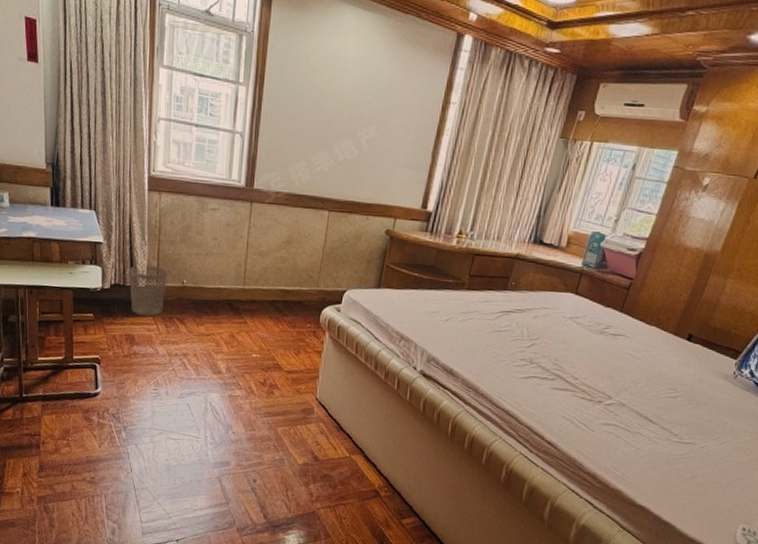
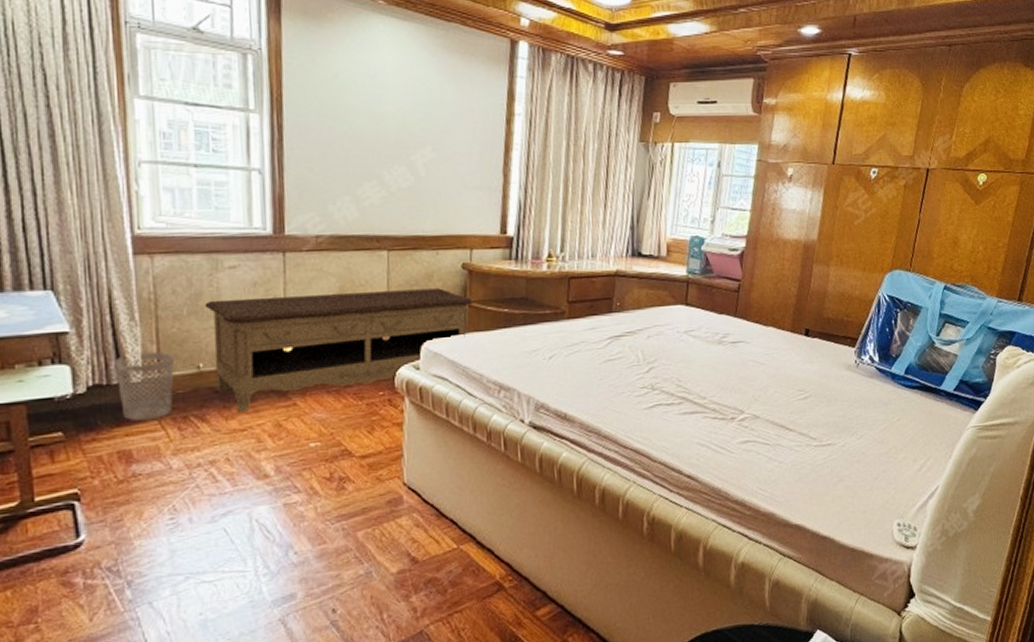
media console: none [191,233,390,322] -> present [204,288,473,413]

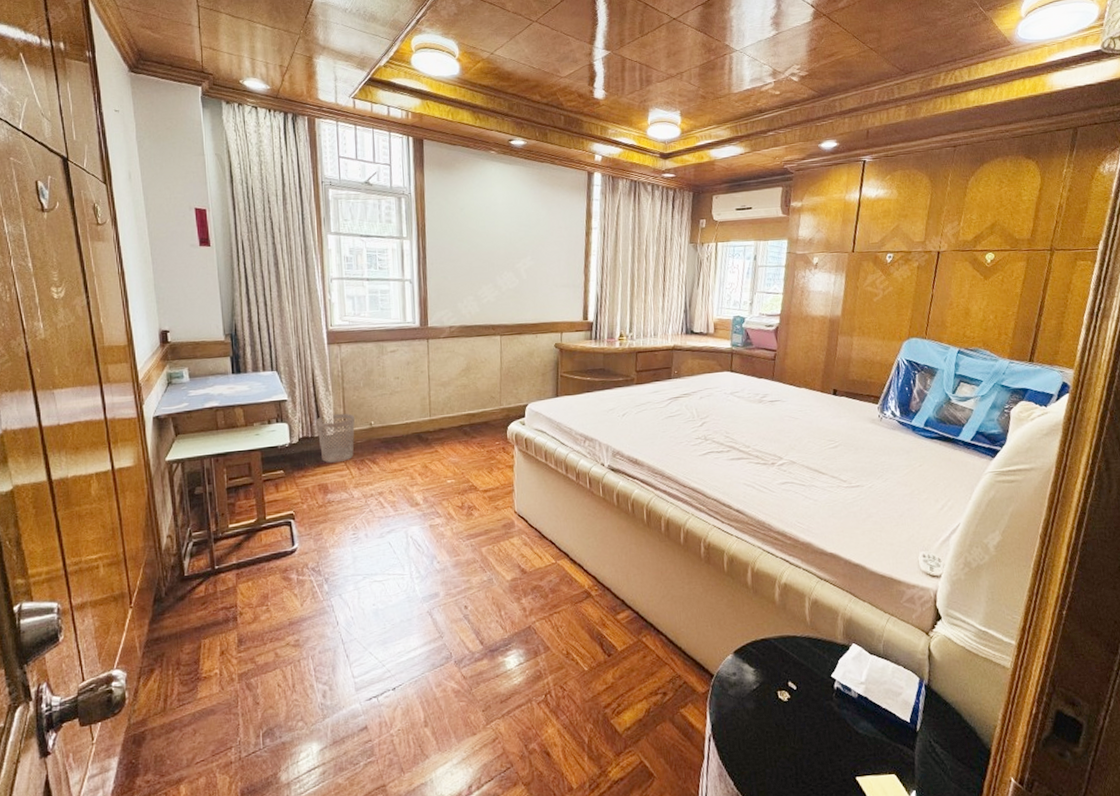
media console: present [204,288,473,413] -> none [374,363,564,457]

